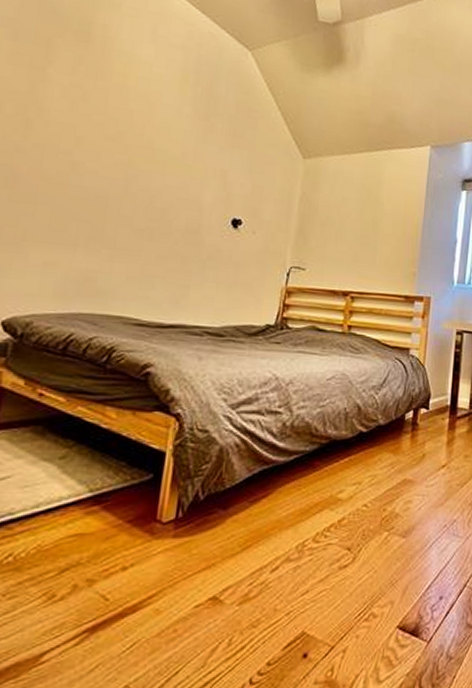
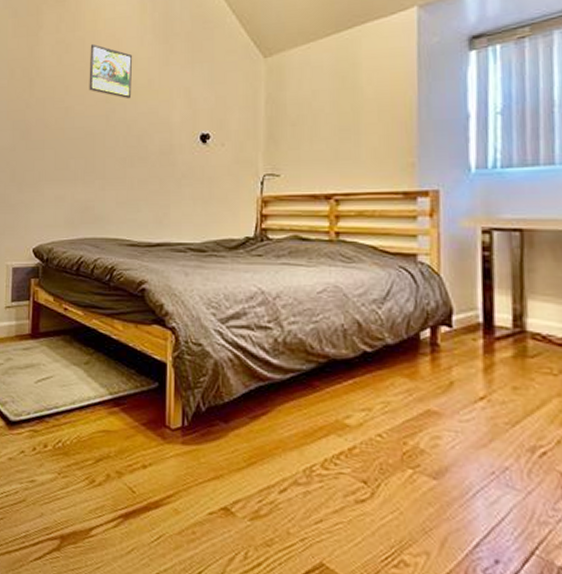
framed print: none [107,98,167,169] -> present [89,43,133,99]

